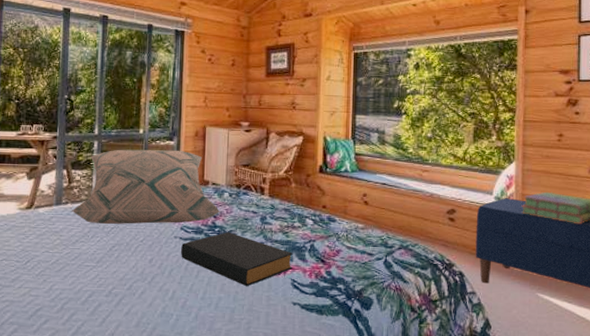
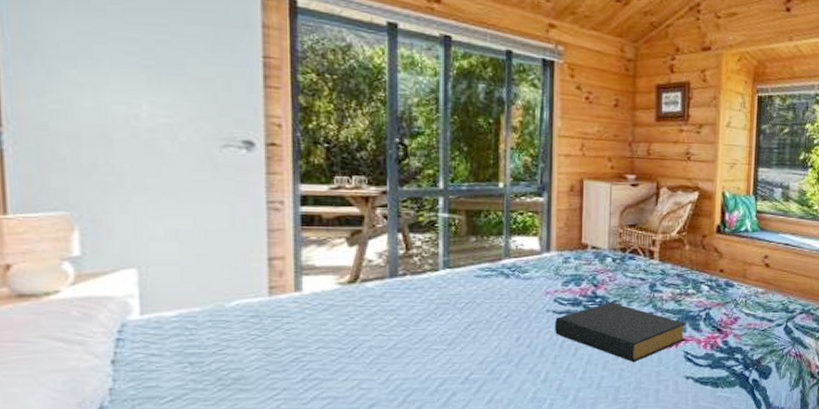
decorative pillow: present [71,149,221,224] -> none [410,207,602,298]

